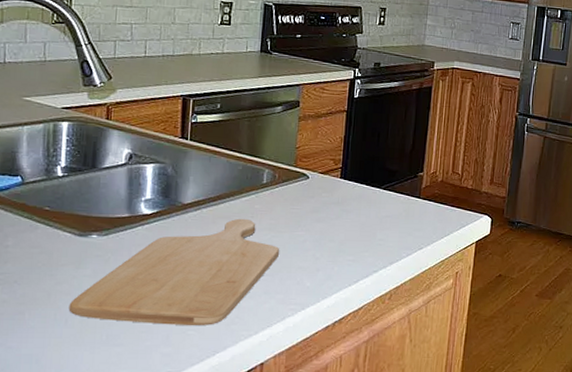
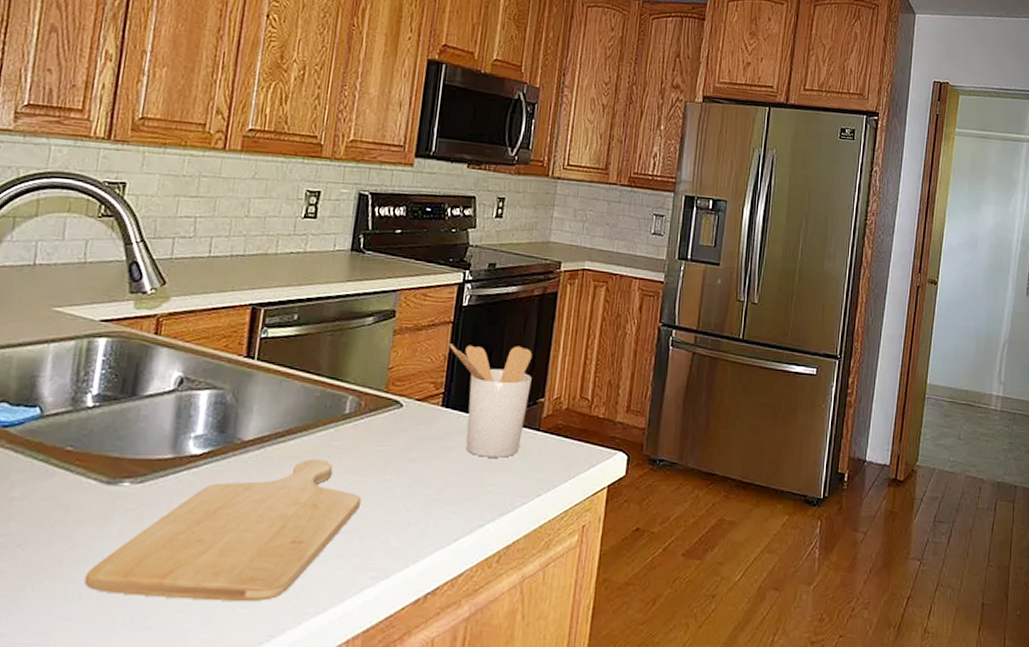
utensil holder: none [344,128,413,219] -> present [449,344,533,458]

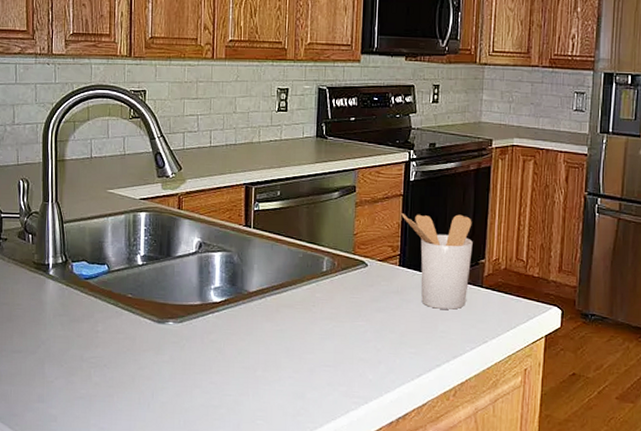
chopping board: present [84,458,362,601] -> none [150,307,342,416]

